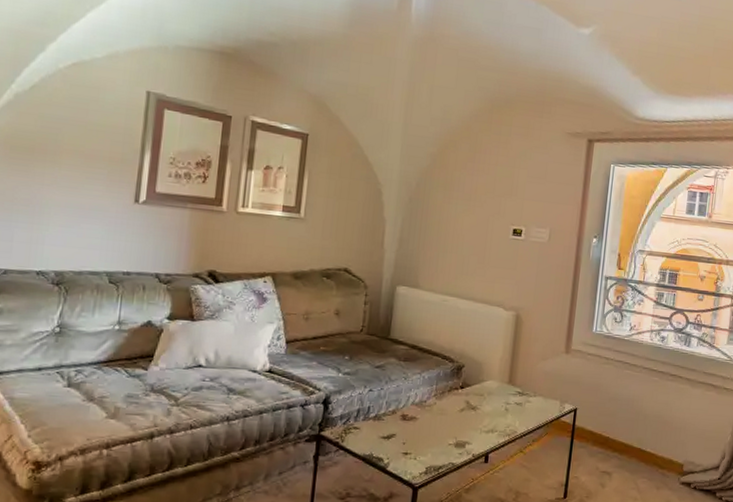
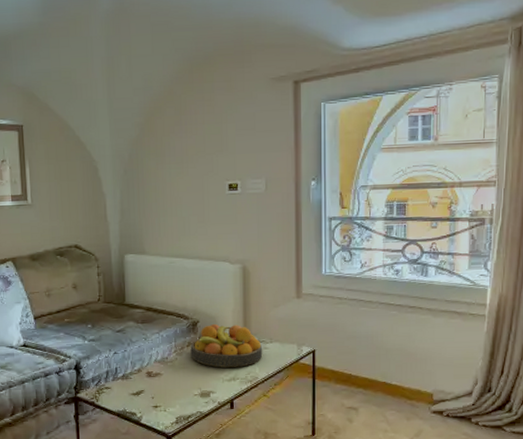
fruit bowl: none [450,371,526,419] -> present [190,324,263,368]

